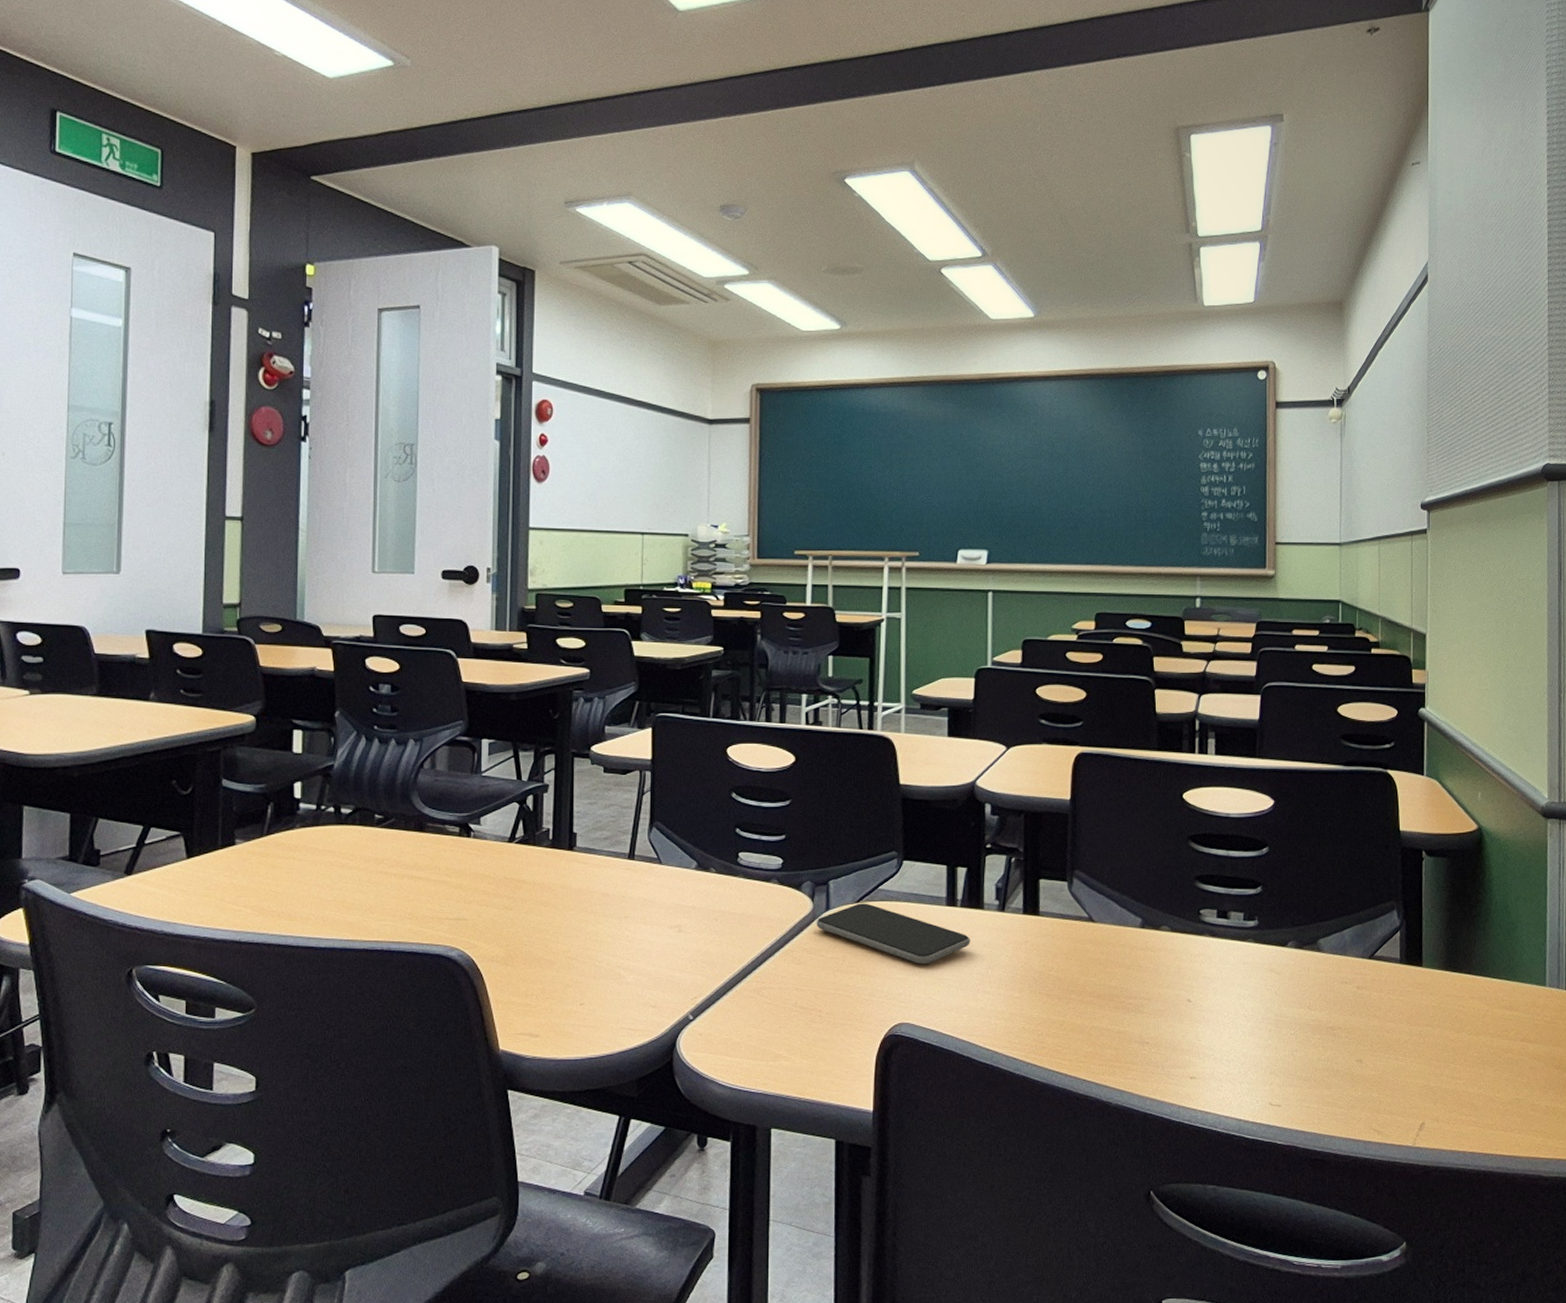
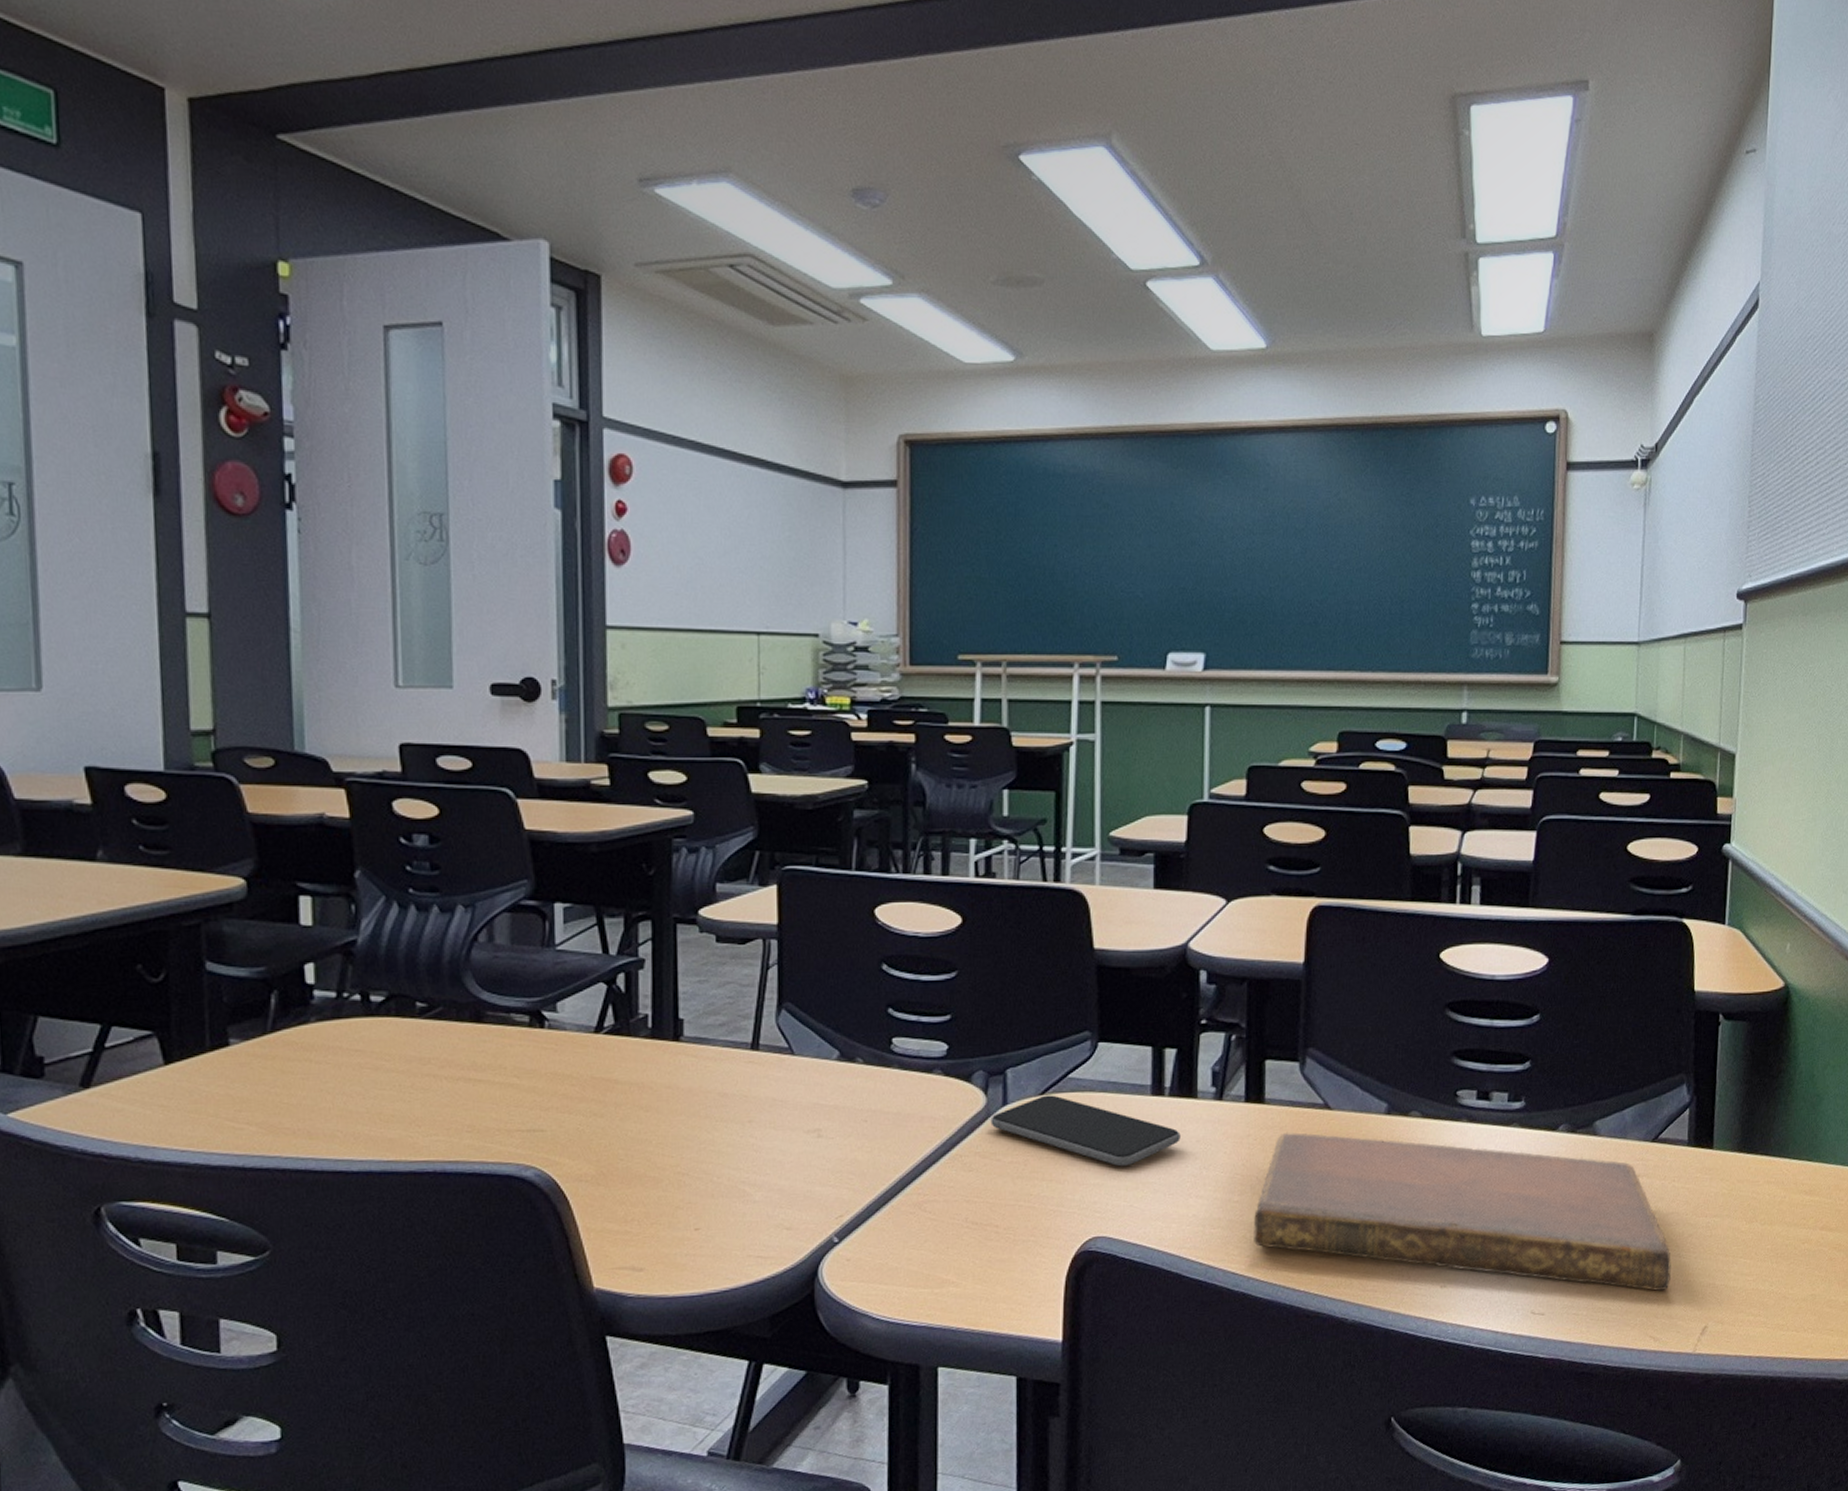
notebook: none [1032,941,1390,1089] -> present [1254,1132,1671,1291]

